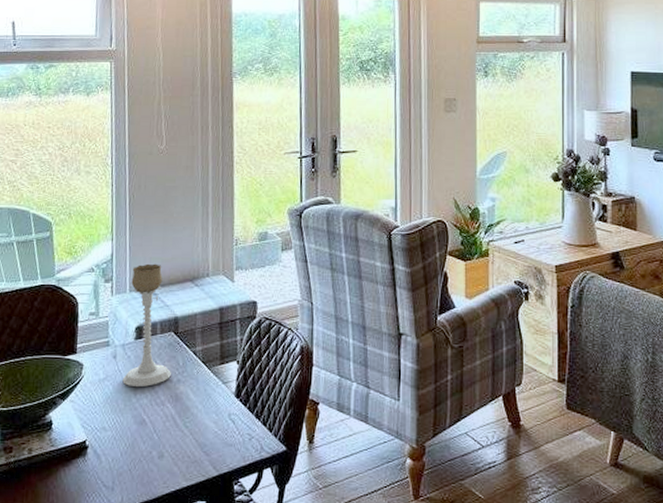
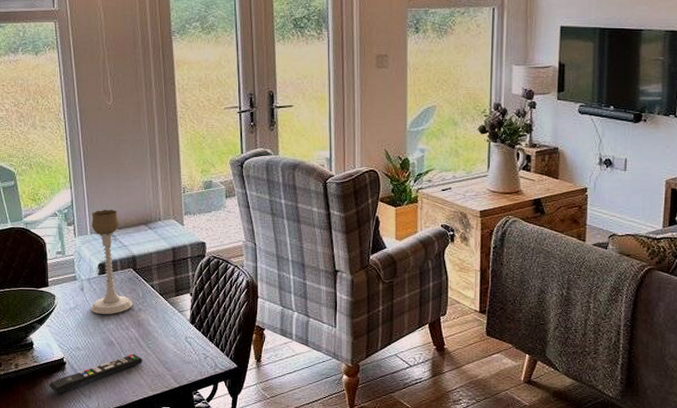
remote control: none [65,435,177,486] -> present [48,354,142,394]

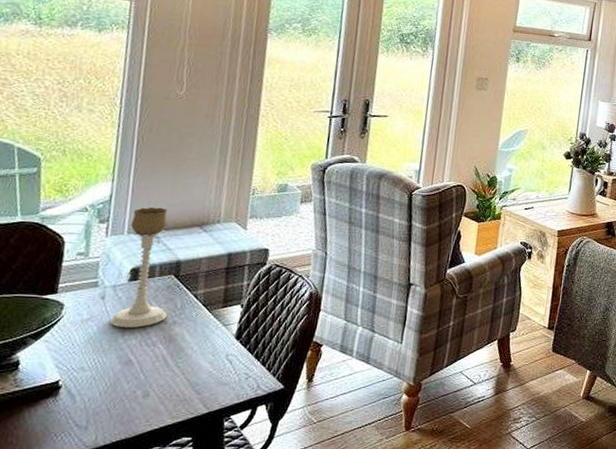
remote control: present [48,354,142,394] -> none [30,375,167,426]

